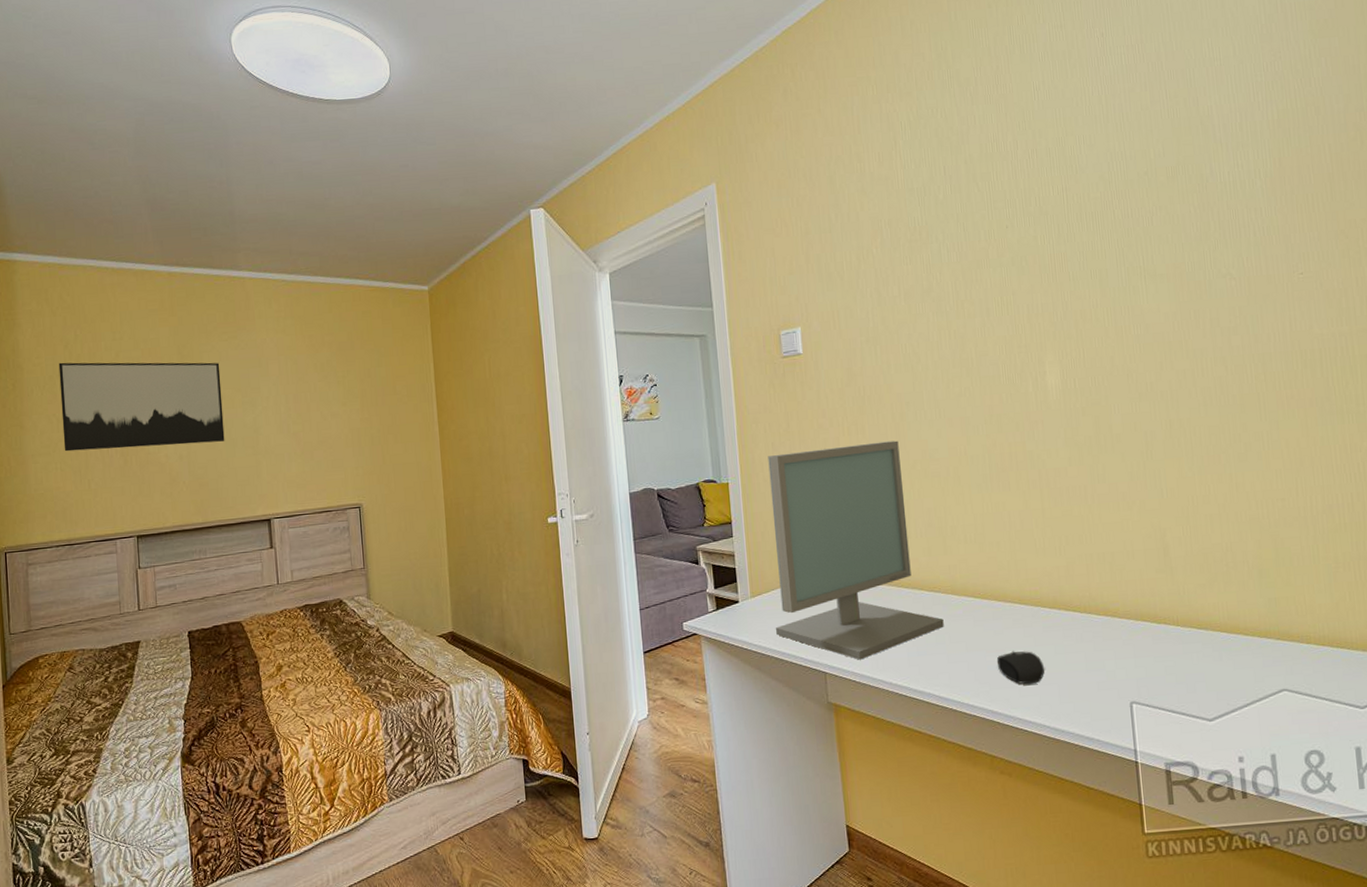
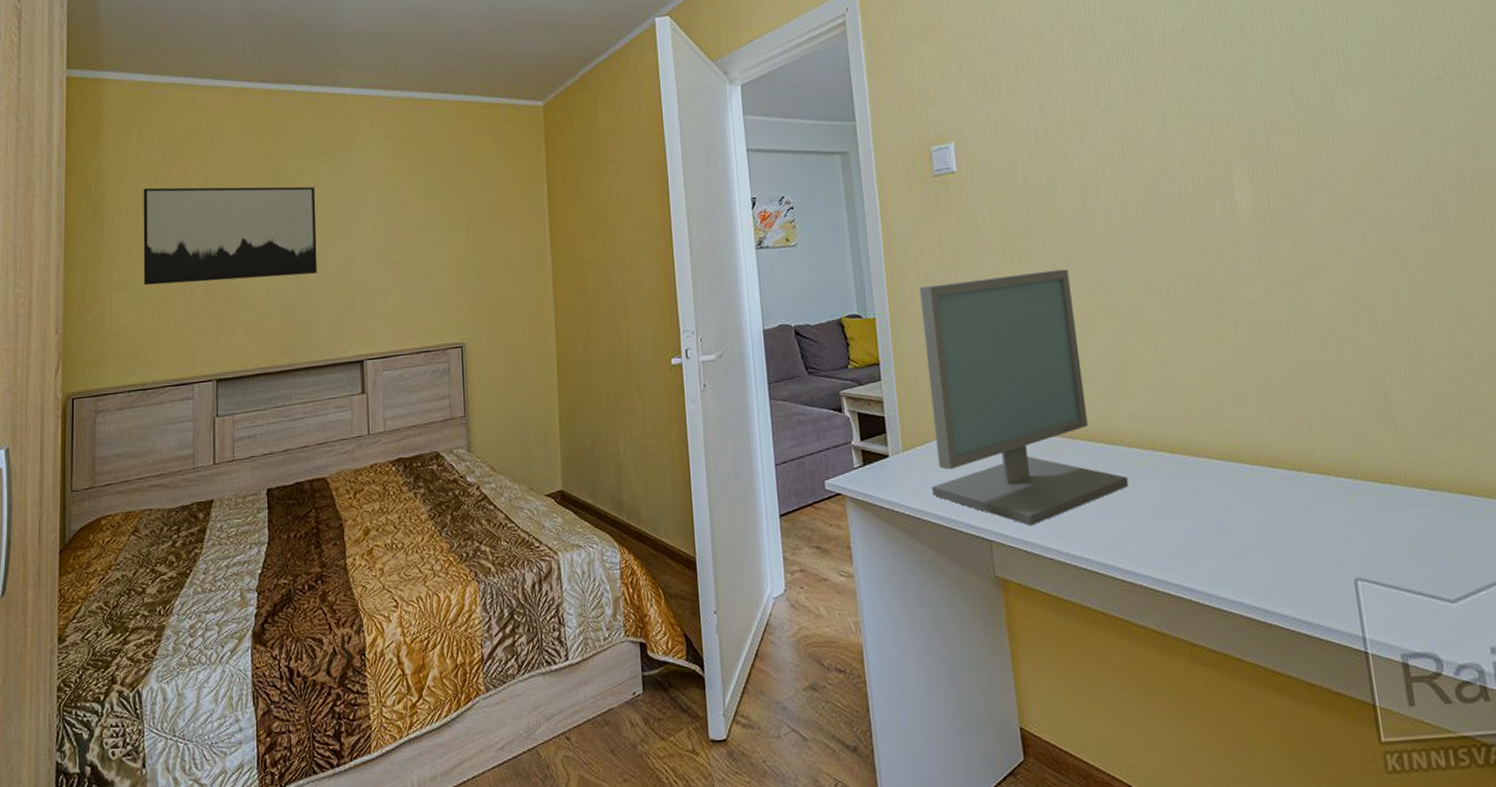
mouse: present [997,651,1044,685] -> none [1193,516,1250,556]

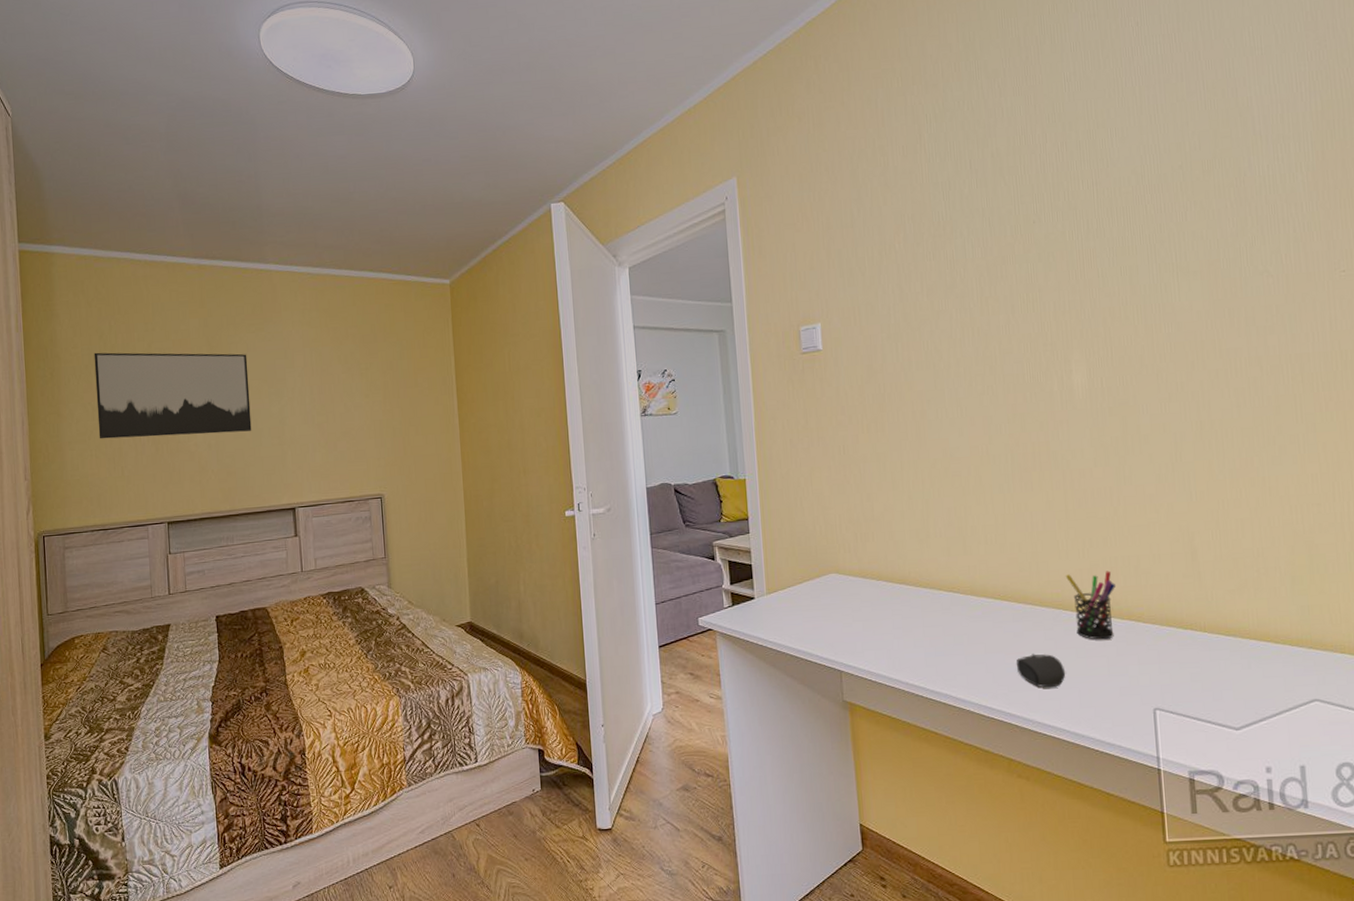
computer monitor: present [919,269,1129,526] -> none [785,439,963,659]
mouse: none [1193,516,1250,556] -> present [1017,654,1065,688]
pen holder: none [1242,416,1303,498] -> present [1065,570,1117,640]

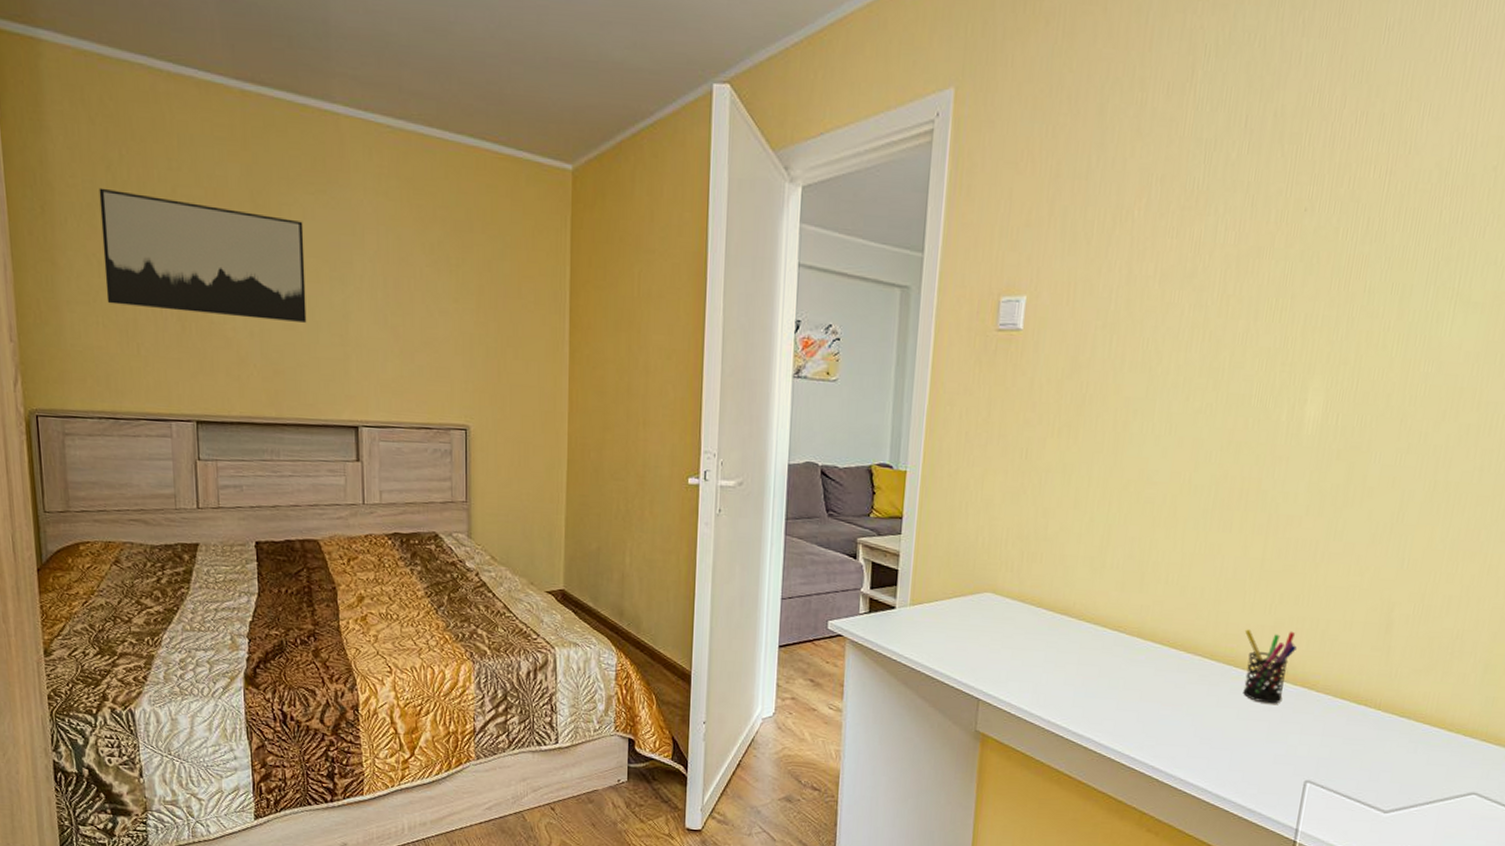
mouse: present [1017,654,1065,688] -> none [1170,708,1221,746]

